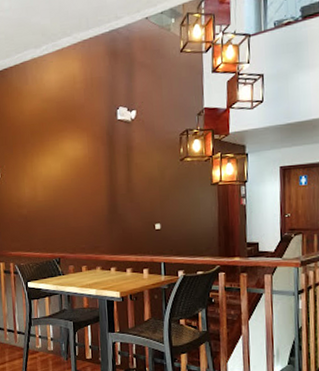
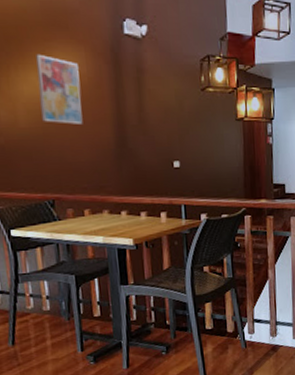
wall art: none [52,142,84,196] -> present [36,54,83,124]

